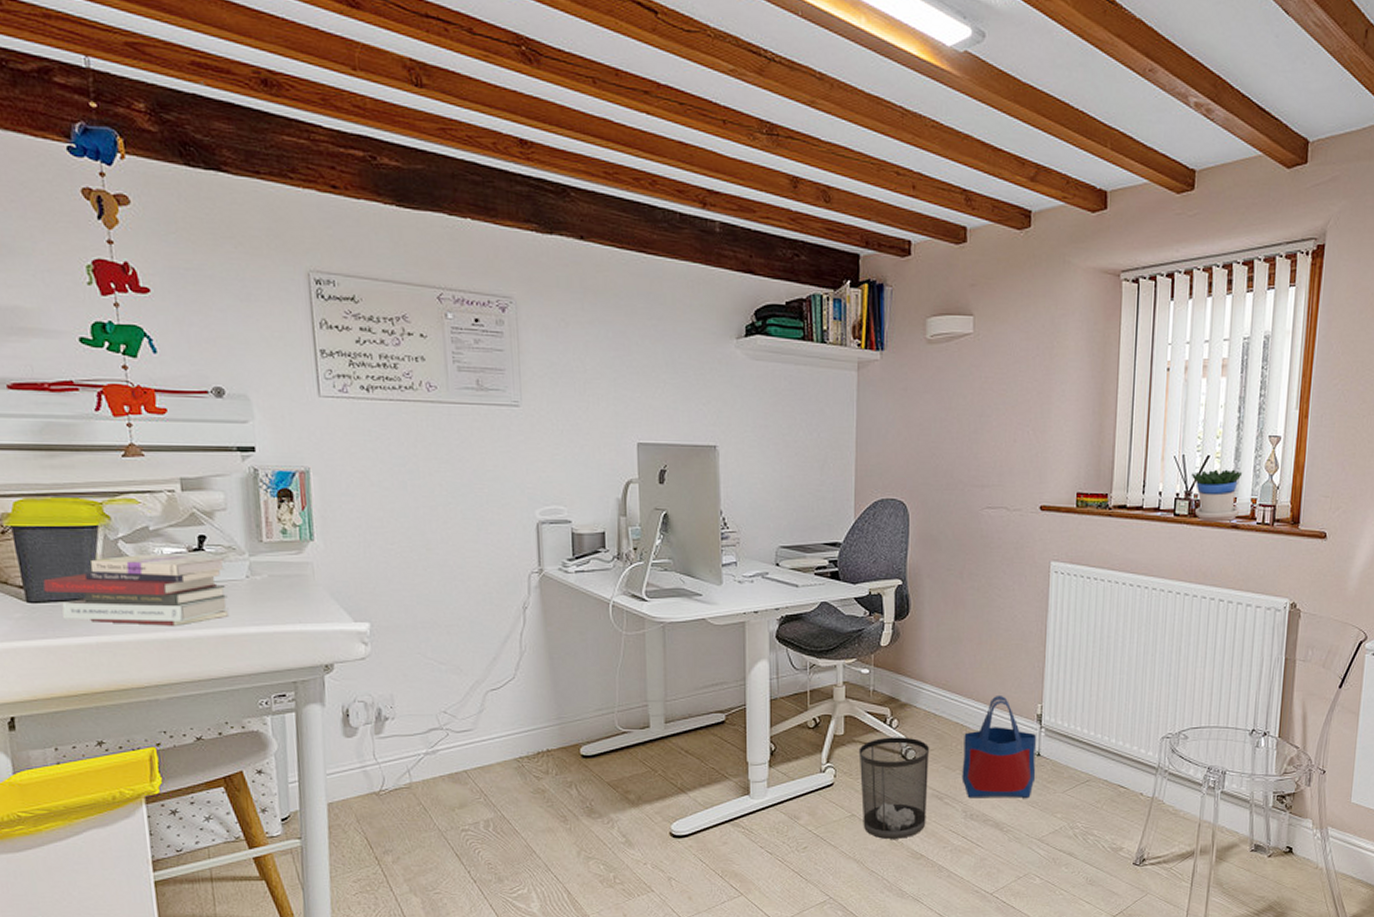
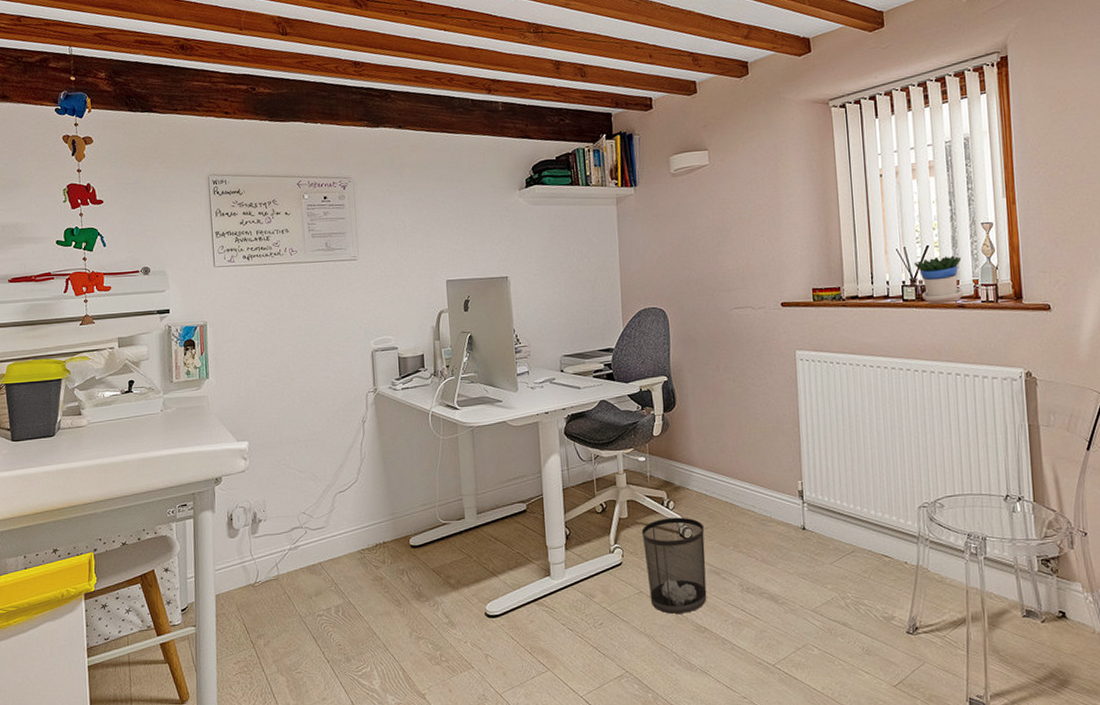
books: present [43,555,229,626] -> none [23,397,148,454]
tote bag: present [961,696,1037,798] -> none [734,475,804,573]

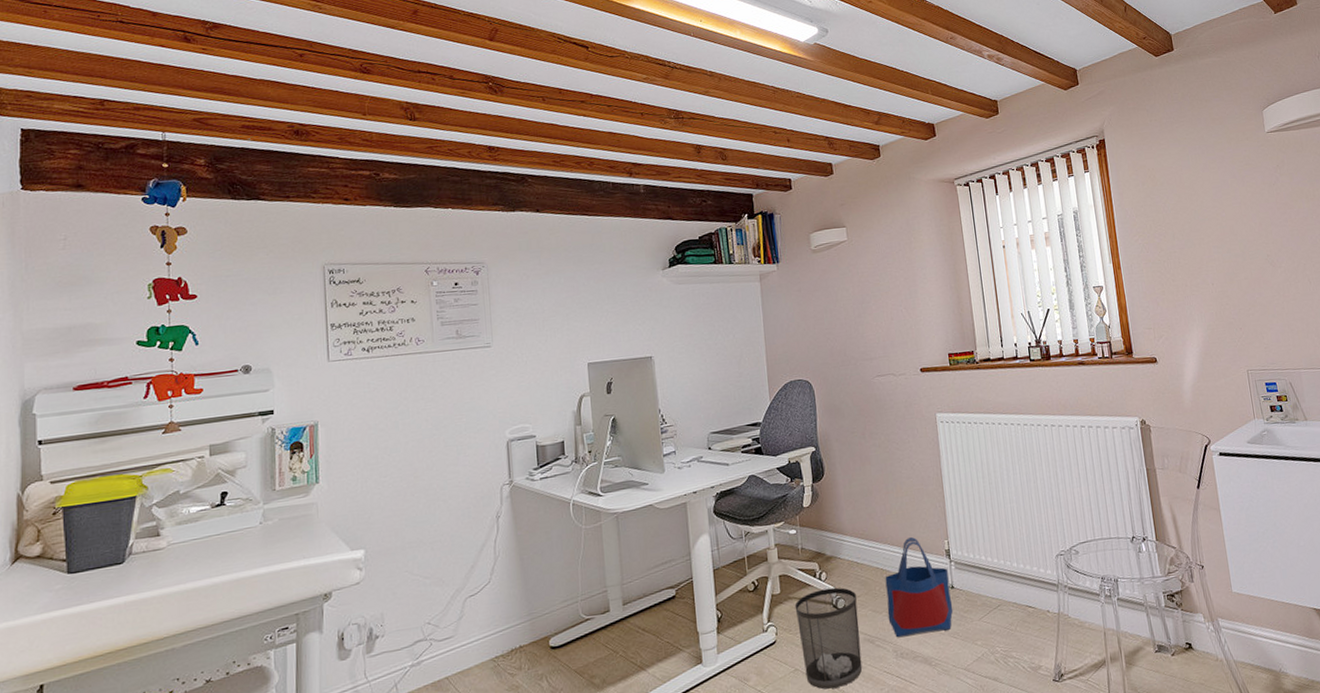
tote bag: none [734,475,804,573] -> present [885,537,954,638]
flowerpot: present [914,255,963,305] -> none [1038,317,1082,363]

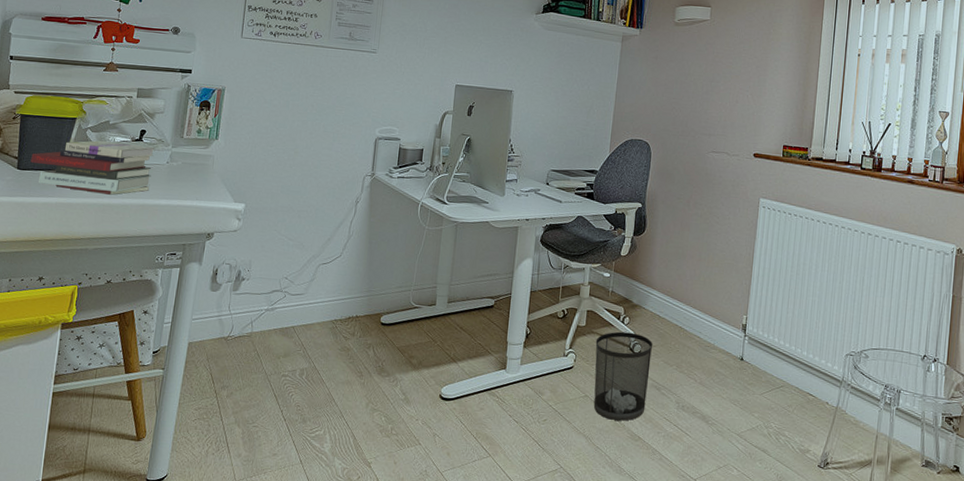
books: none [84,509,243,584] -> present [31,140,154,195]
tote bag: present [885,537,954,638] -> none [677,305,742,396]

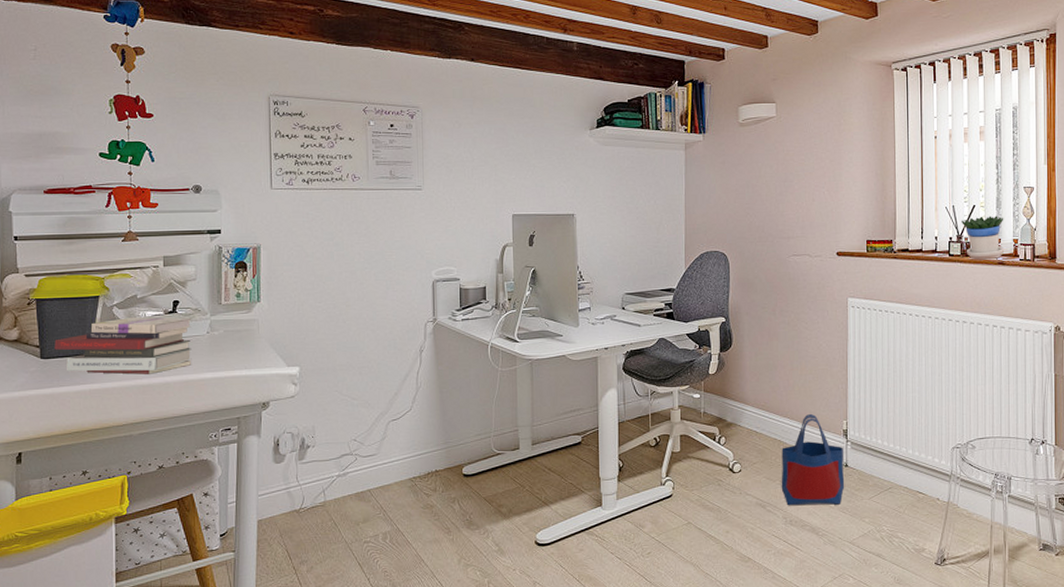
waste bin: present [593,331,653,421] -> none [693,452,753,544]
tote bag: none [677,305,742,396] -> present [781,414,845,506]
flowerpot: none [876,134,918,178] -> present [962,215,1004,260]

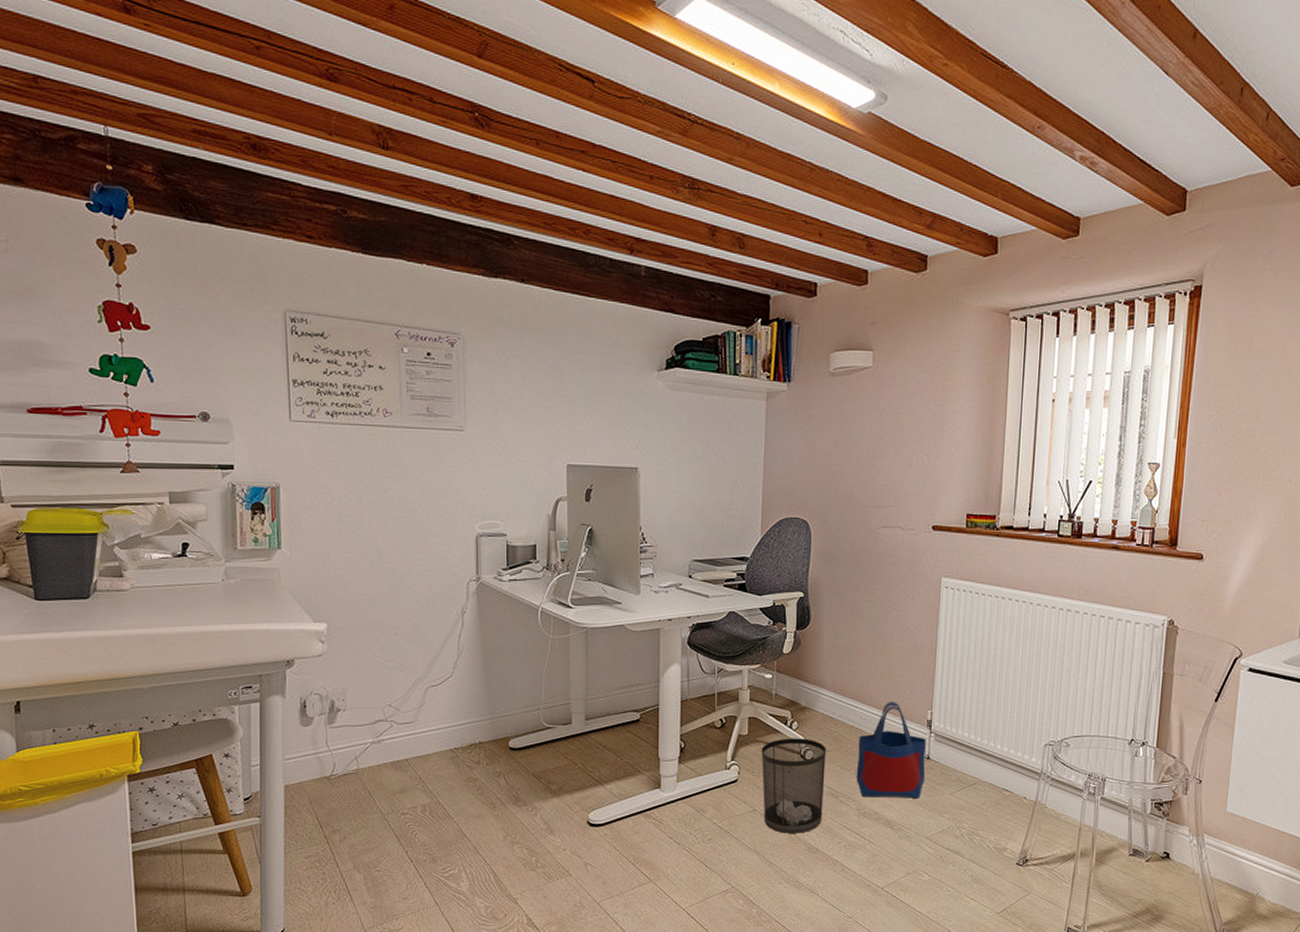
books: present [54,317,192,375] -> none [49,559,206,623]
waste bin: none [693,452,753,544] -> present [761,738,827,833]
flowerpot: present [962,215,1004,260] -> none [1075,493,1123,543]

